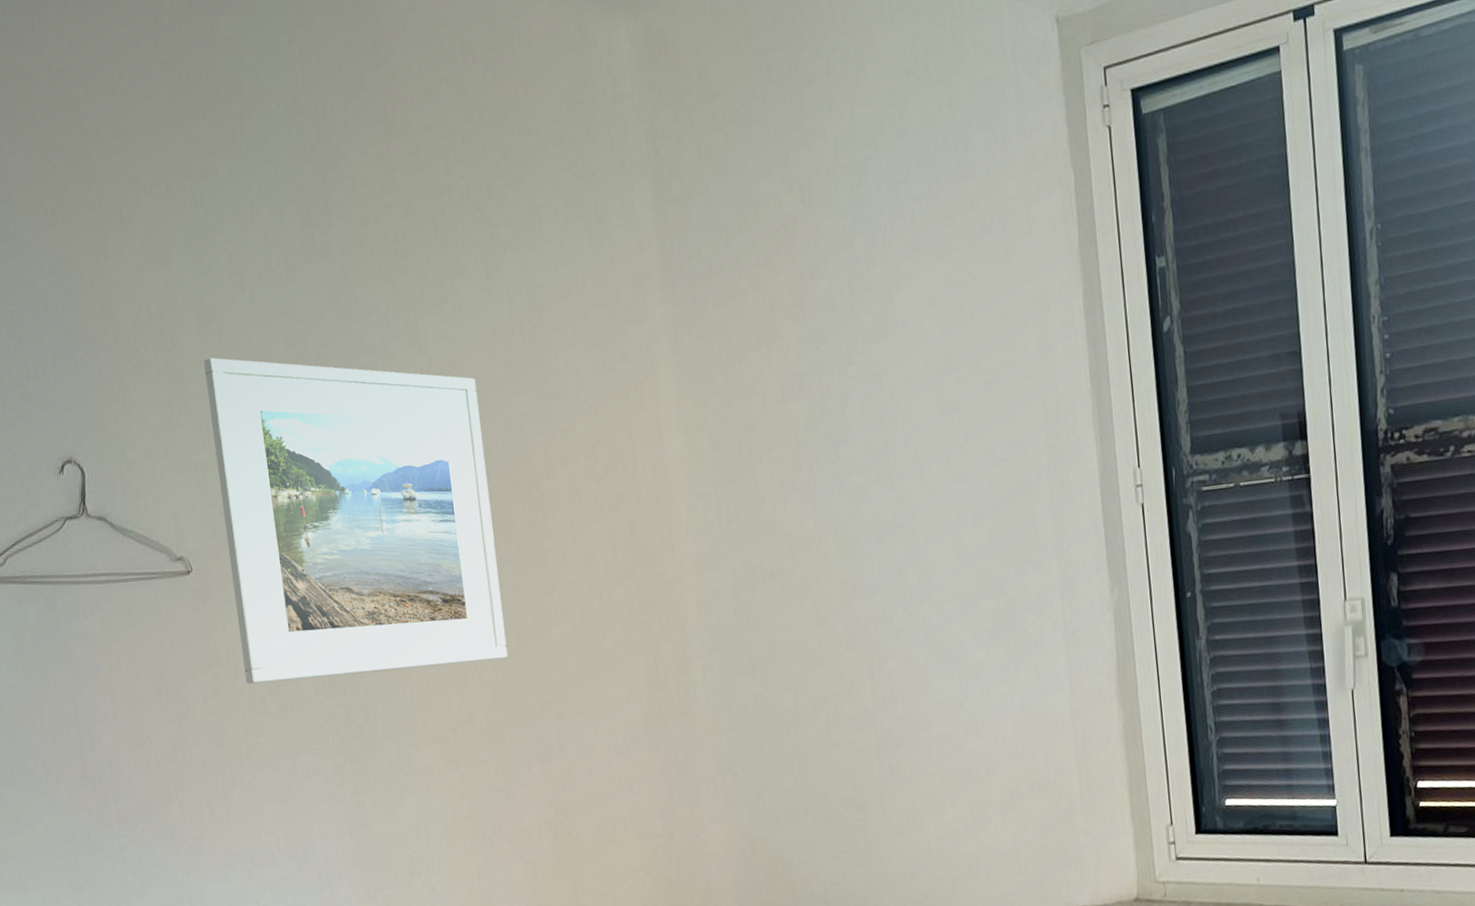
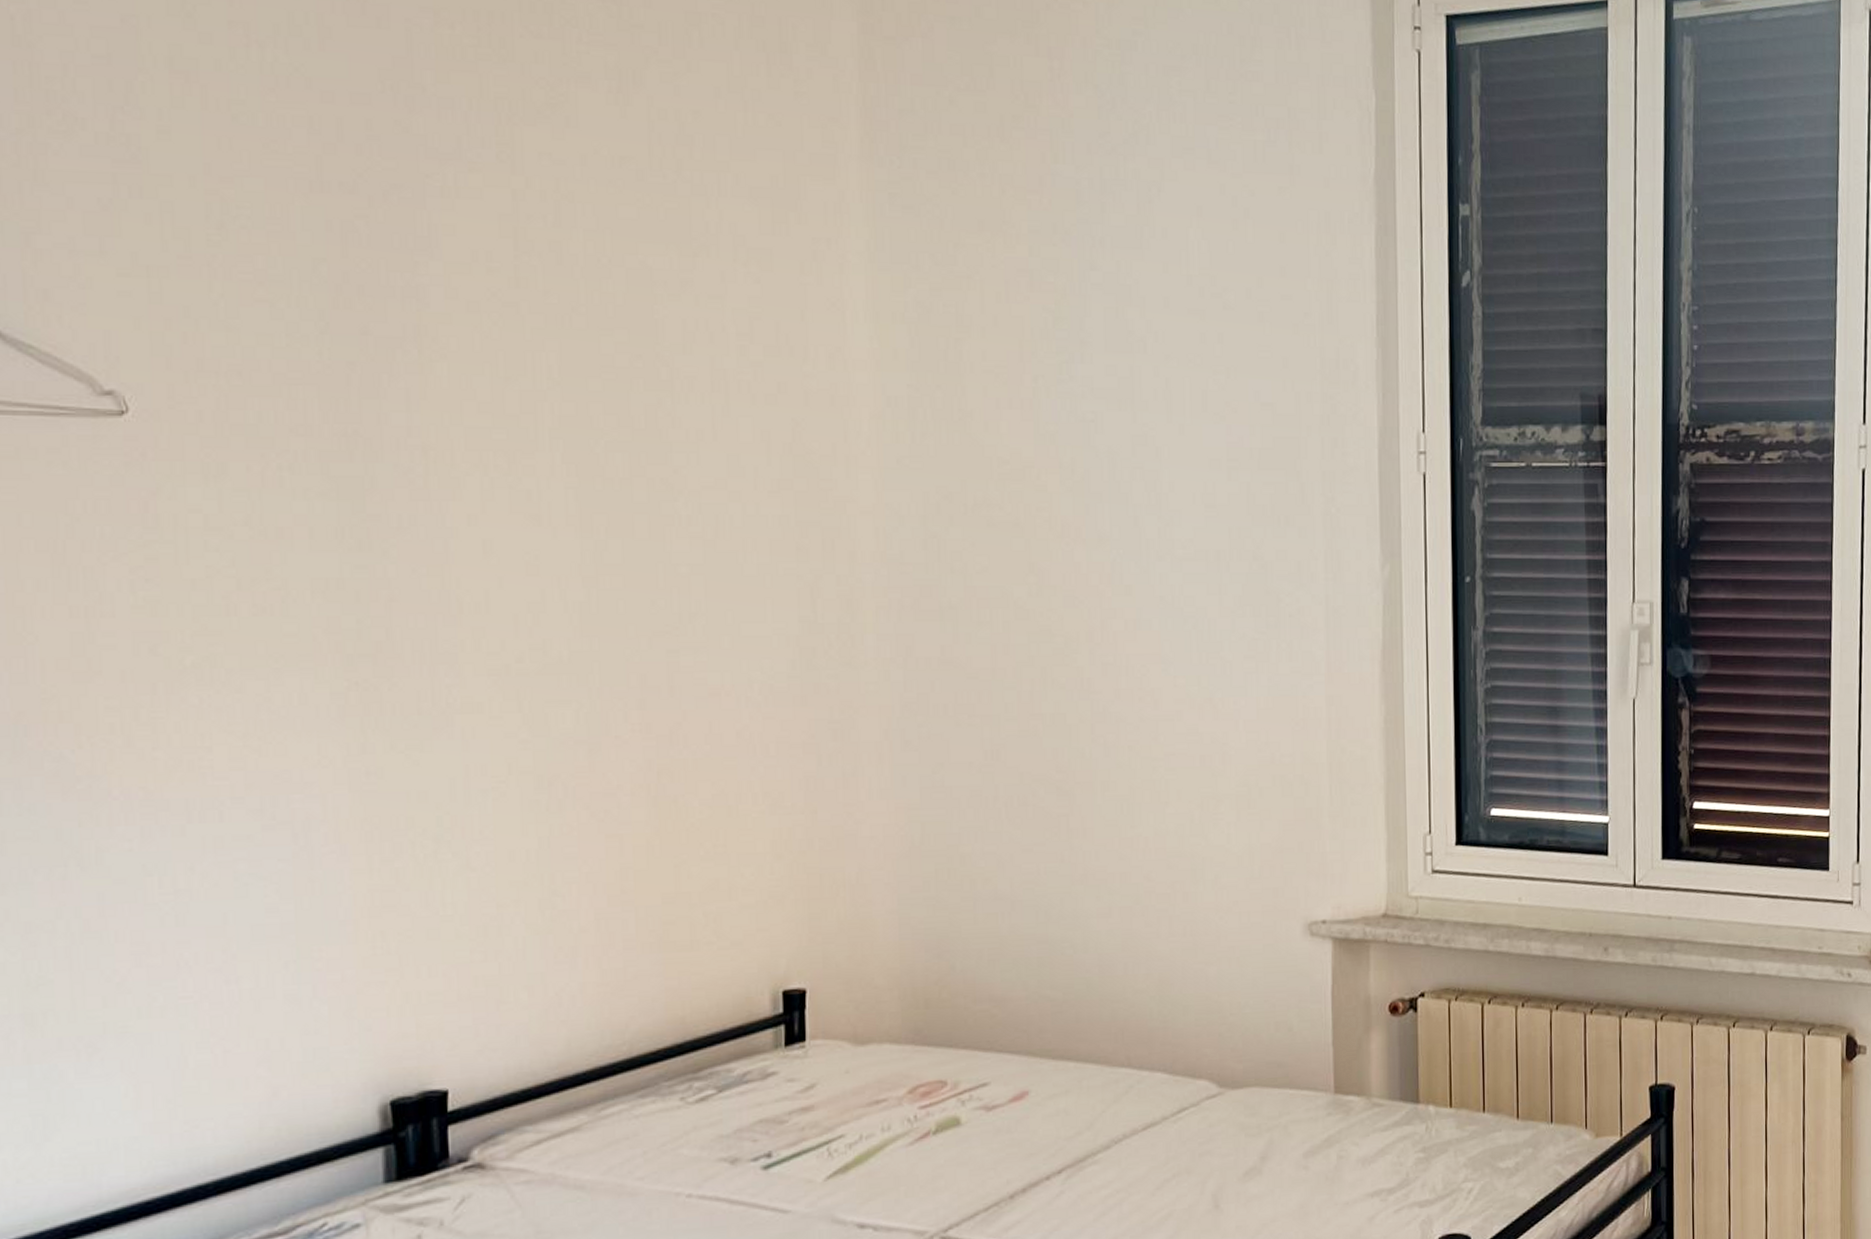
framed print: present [204,358,508,684] -> none [175,129,607,574]

